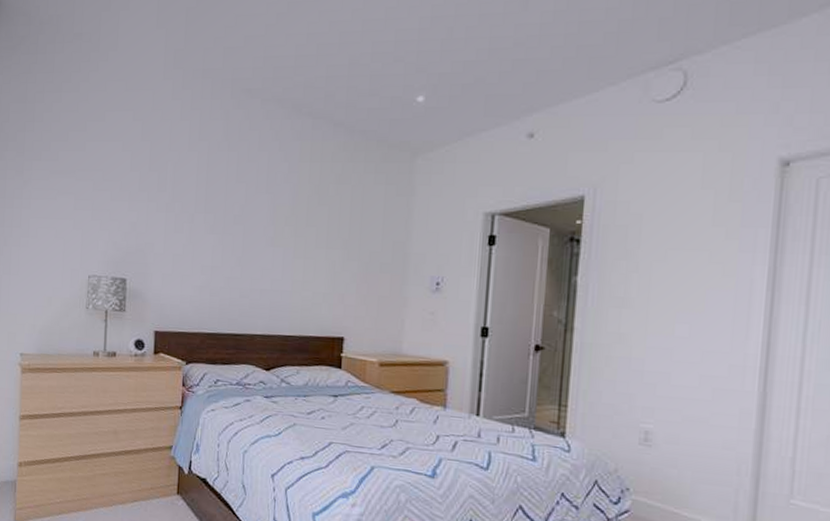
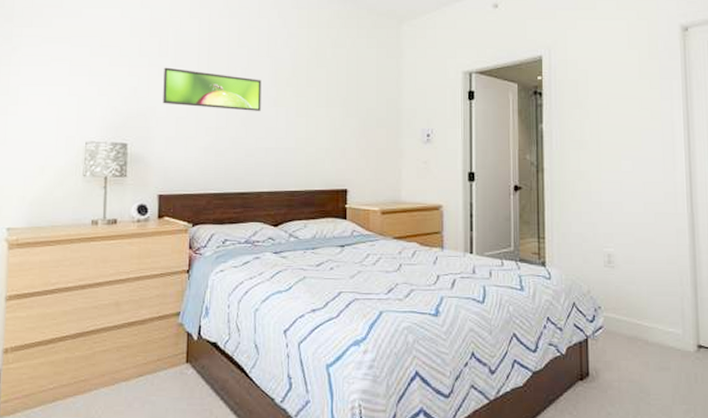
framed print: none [160,202,259,251] -> present [163,67,262,111]

